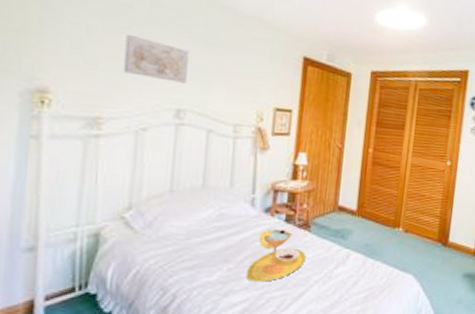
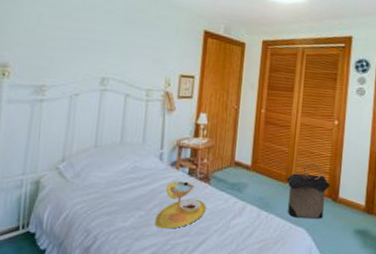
wall art: present [123,33,190,83] -> none [63,18,113,56]
laundry hamper: none [395,208,441,264] -> present [287,164,330,219]

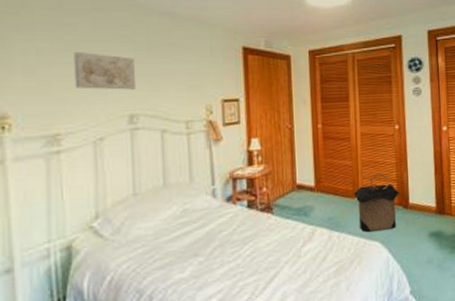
wall art: none [63,18,113,56] -> present [73,51,137,90]
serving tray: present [155,180,206,229] -> none [218,215,273,272]

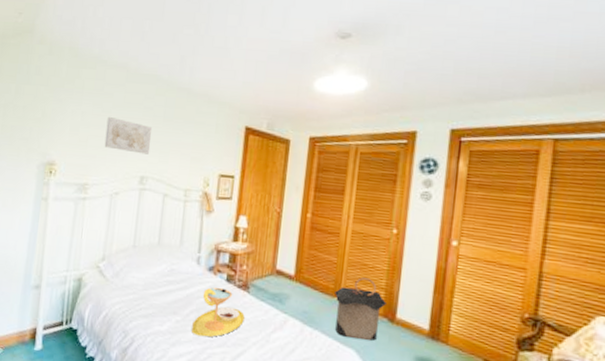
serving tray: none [218,215,273,272] -> present [191,287,245,338]

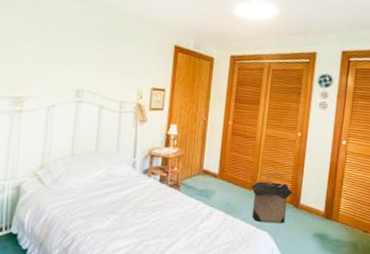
wall art: present [104,116,153,155] -> none [39,32,88,70]
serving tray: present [191,287,245,338] -> none [129,187,176,232]

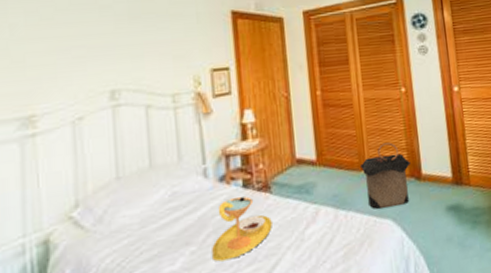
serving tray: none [129,187,176,232] -> present [212,196,272,262]

